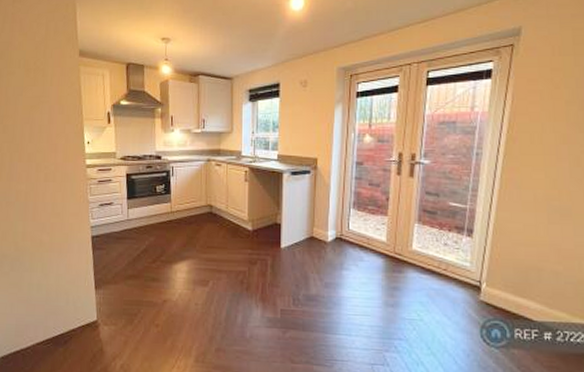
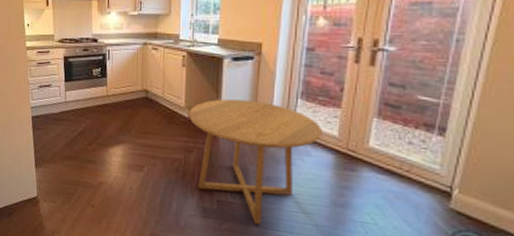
round table: none [251,211,374,330] -> present [188,99,323,225]

